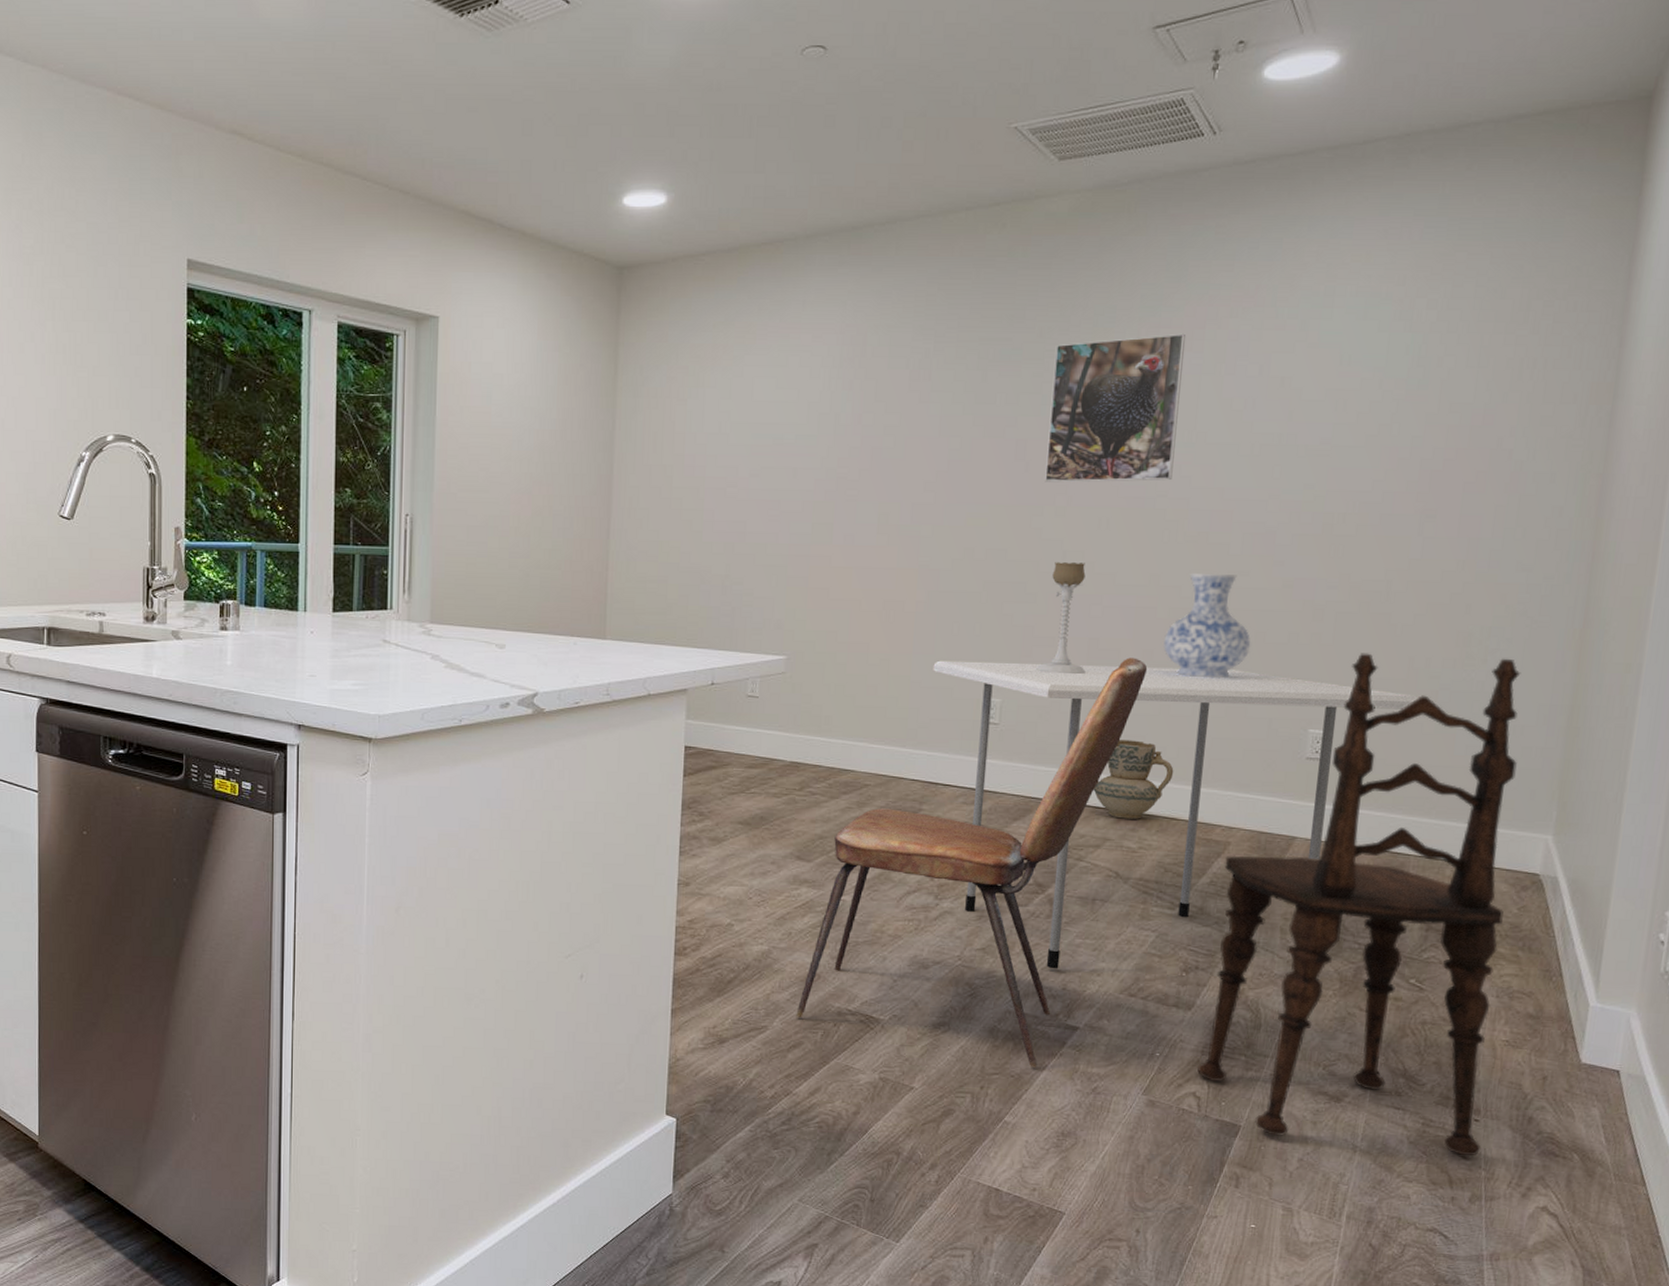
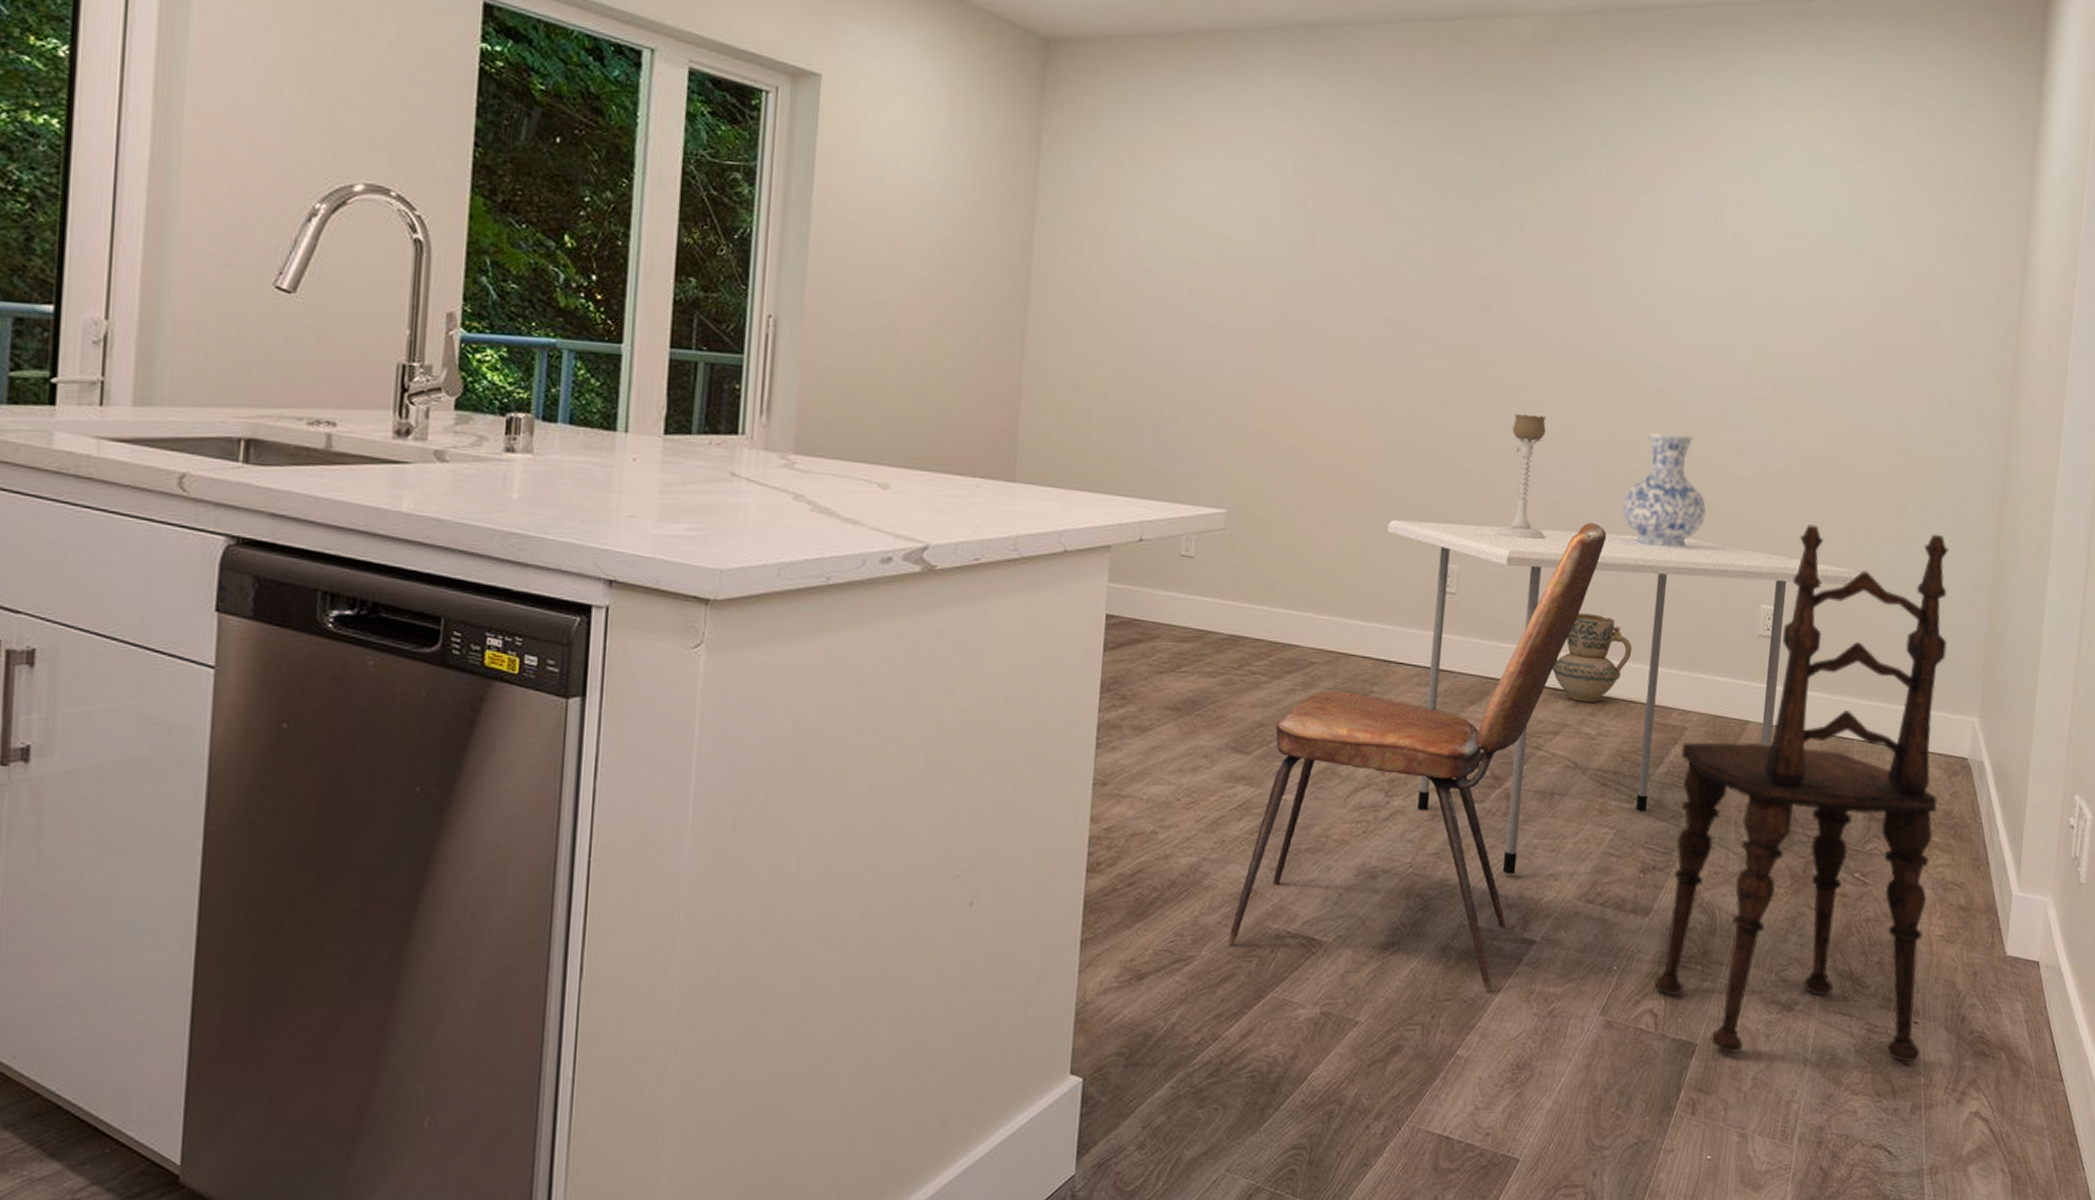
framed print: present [1045,333,1185,483] -> none [1506,175,1644,332]

